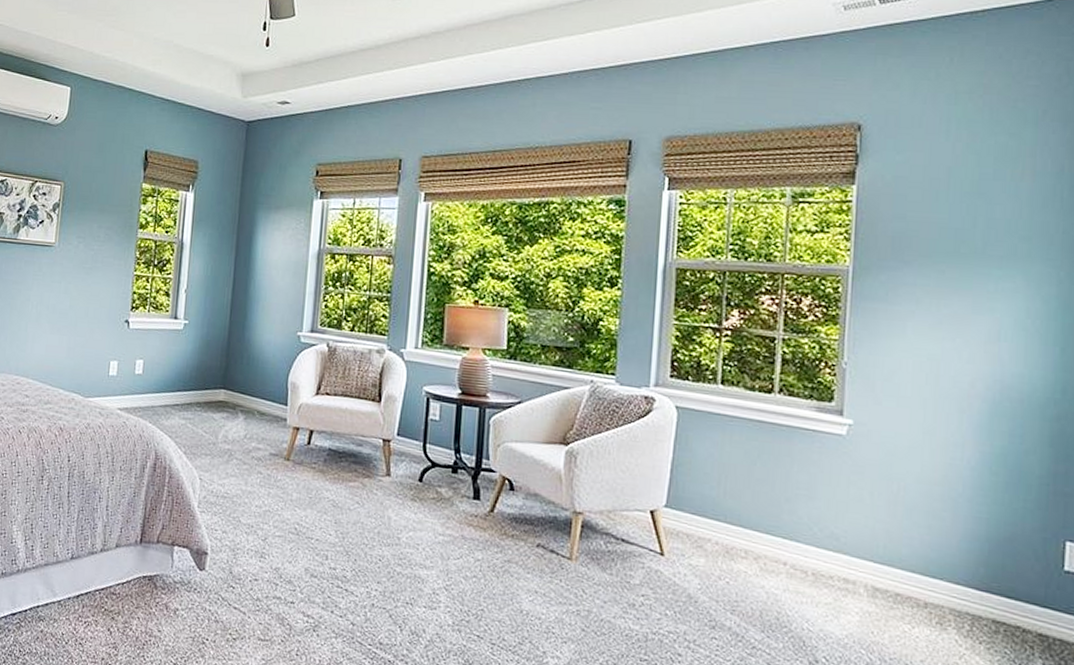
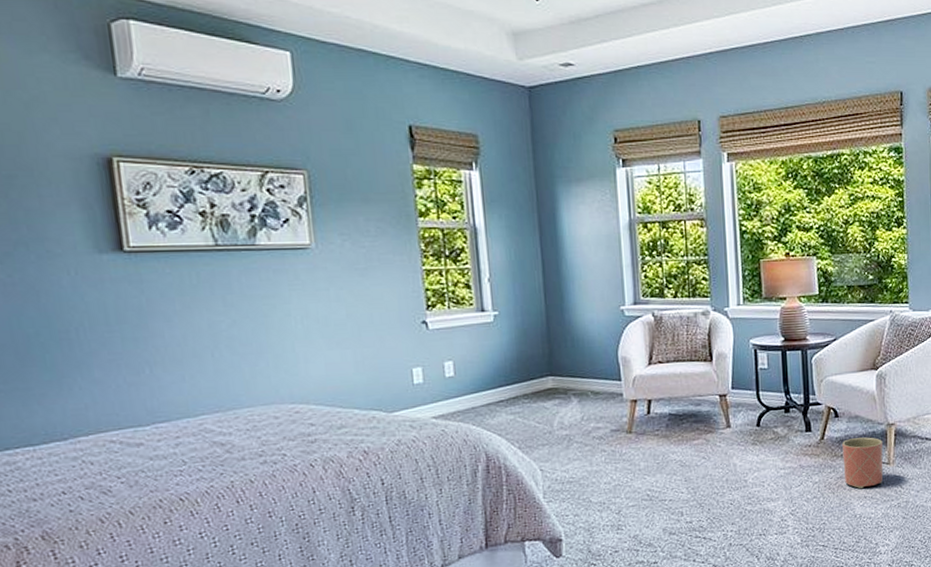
planter: none [513,518,565,582] -> present [842,437,884,489]

